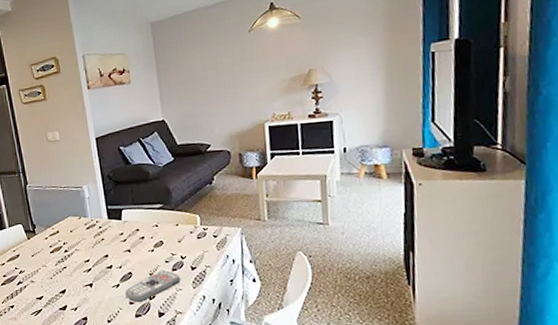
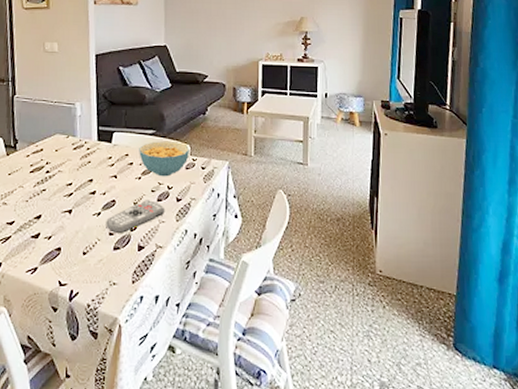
cereal bowl: none [148,213,200,248] -> present [139,141,189,177]

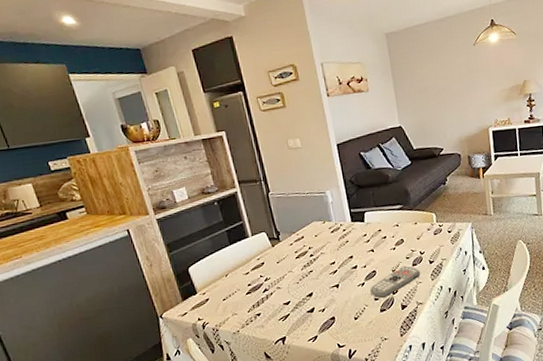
cereal bowl: present [139,141,189,177] -> none [390,212,436,245]

